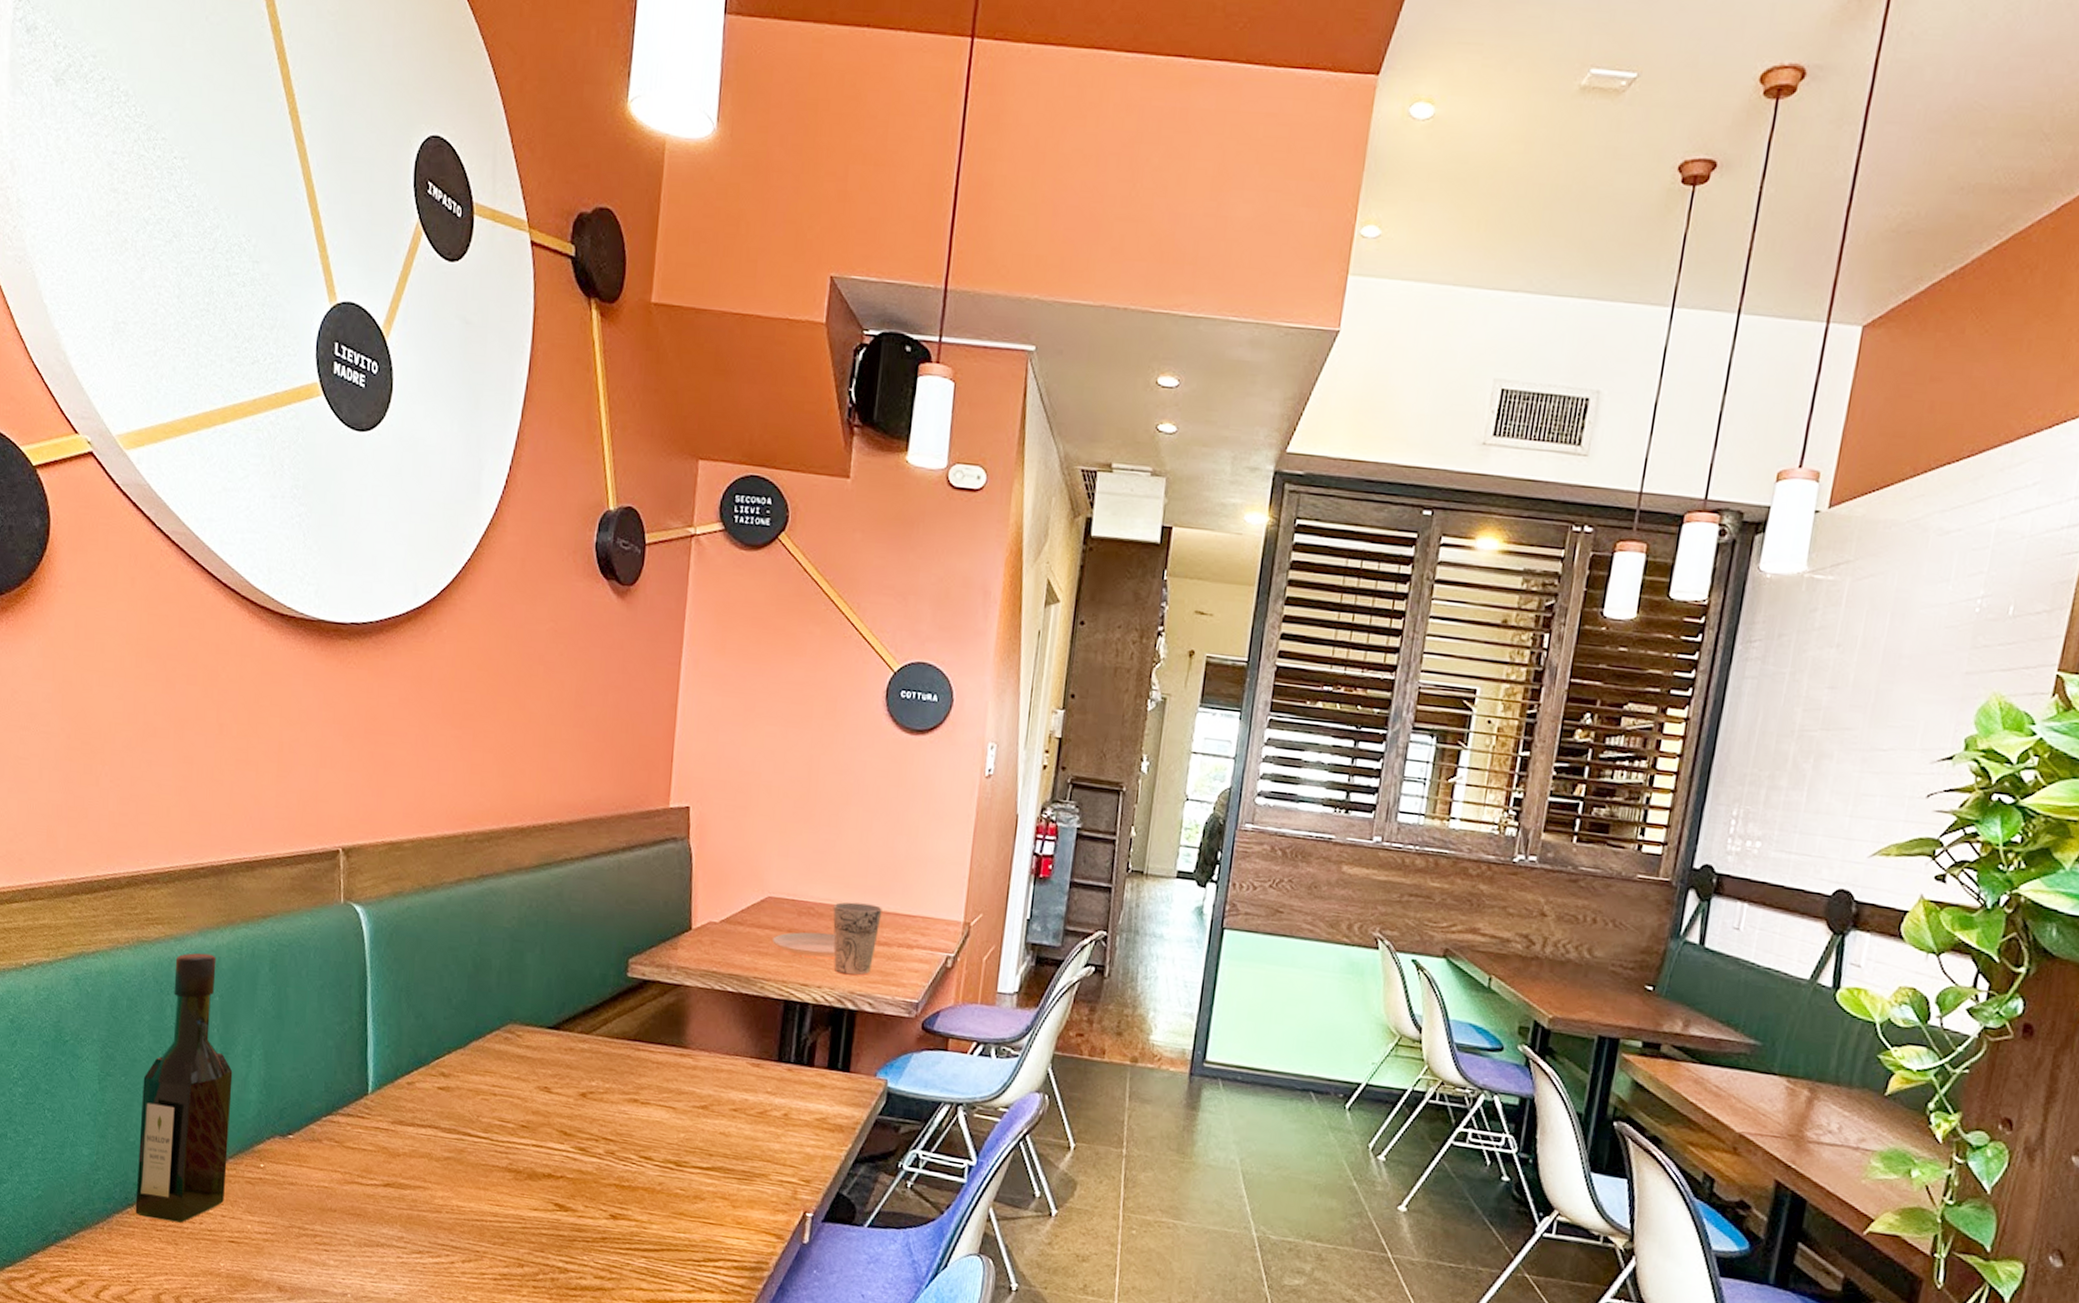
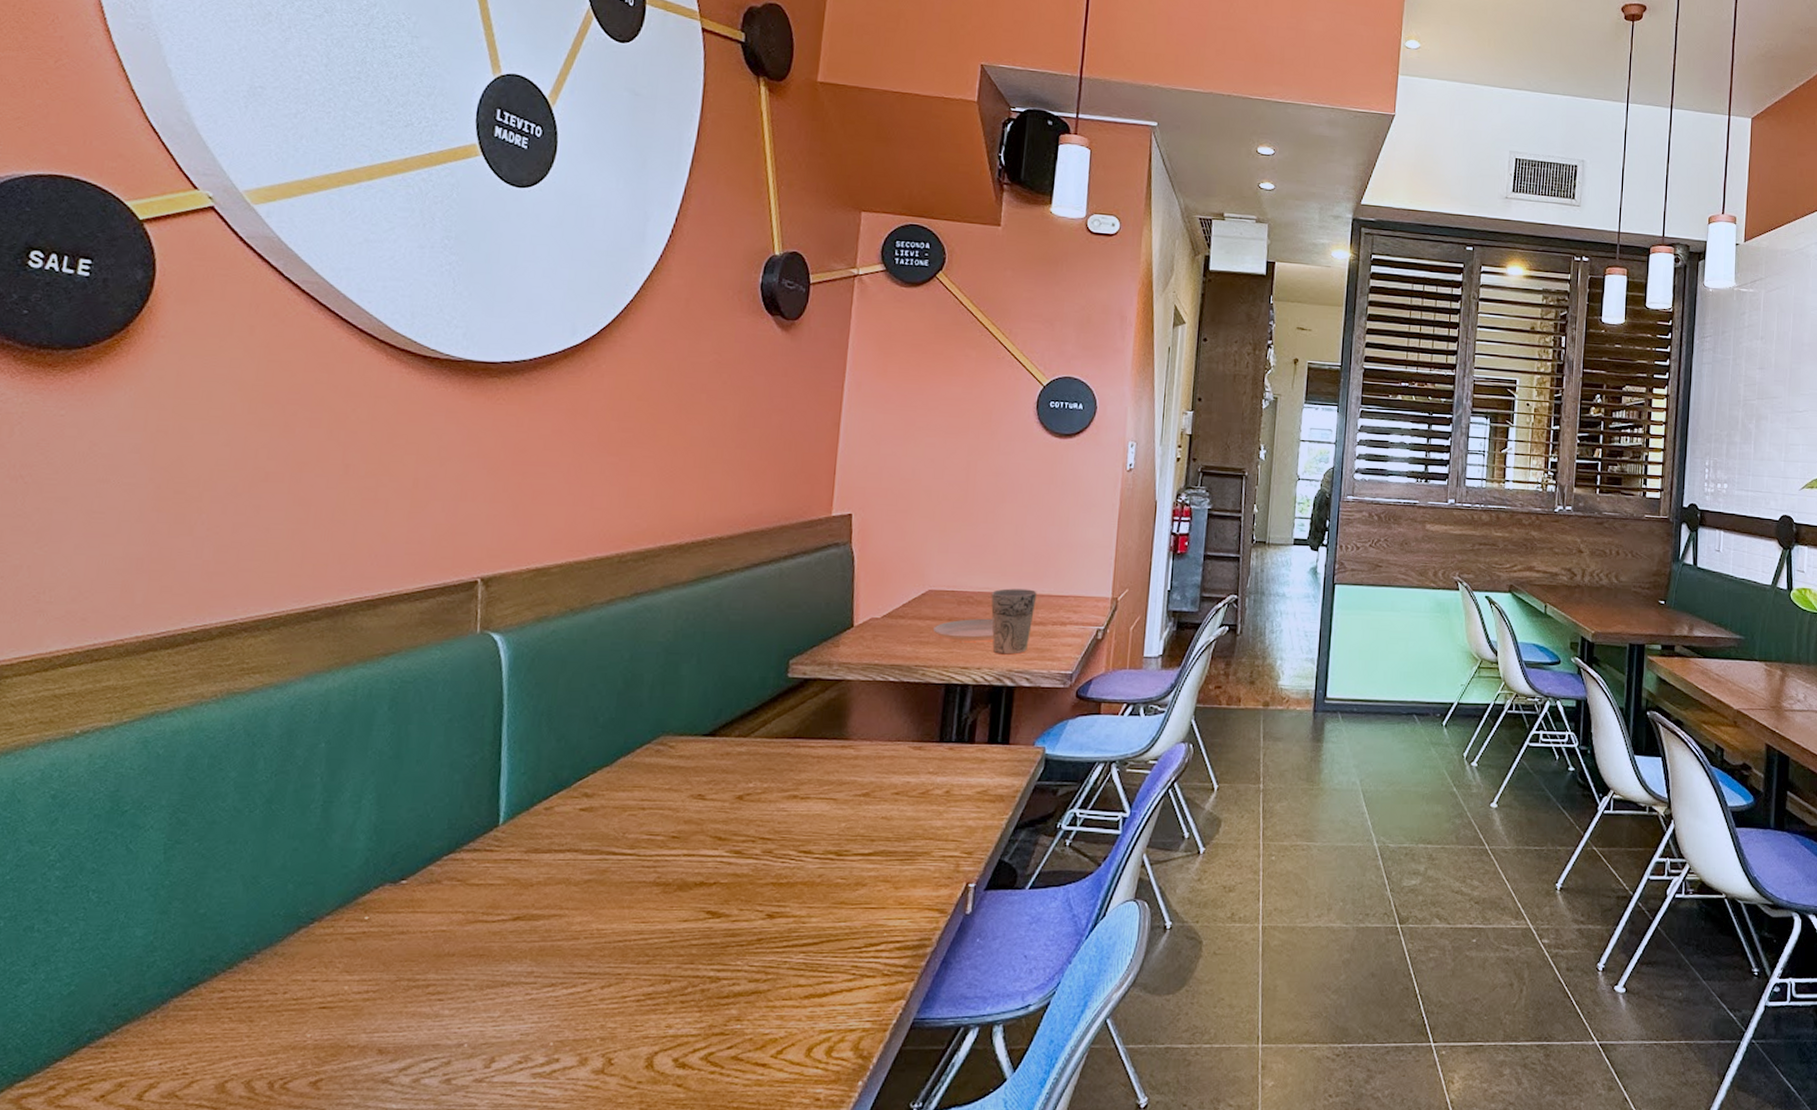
bottle: present [135,953,233,1223] -> none [199,699,337,997]

